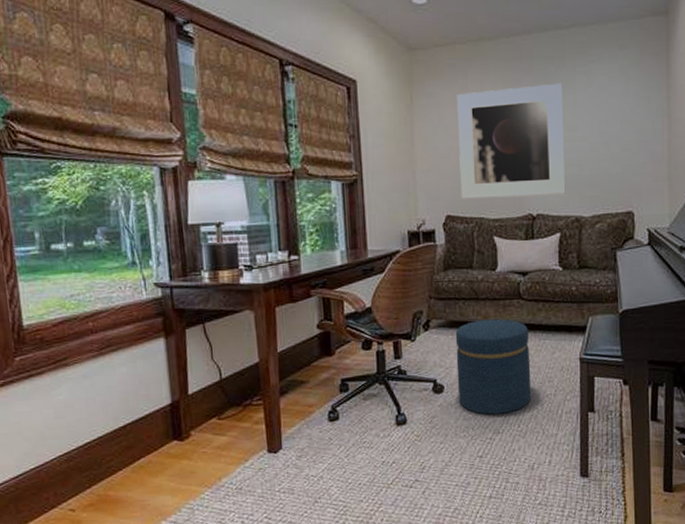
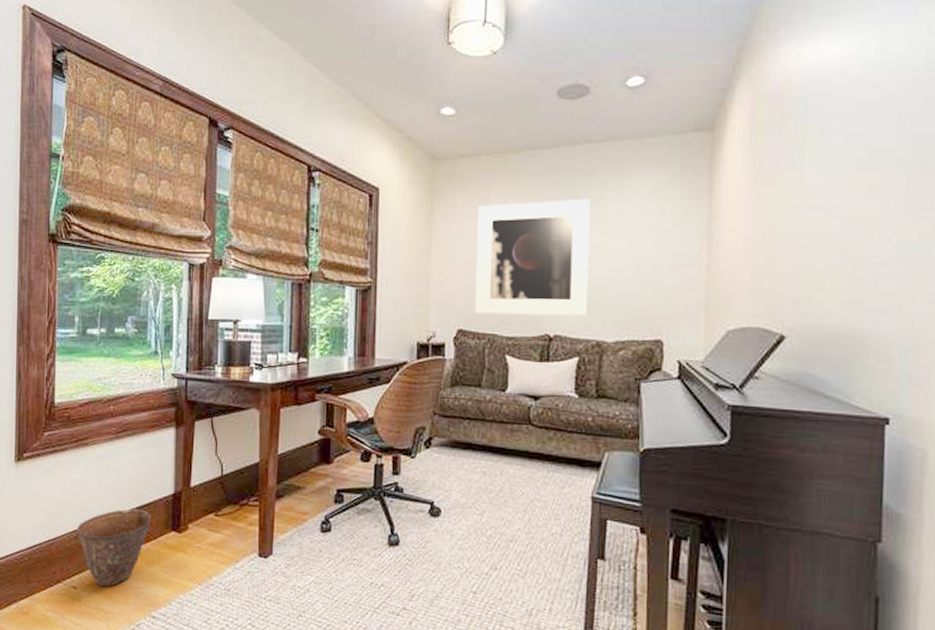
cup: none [66,423,150,505] -> present [76,508,152,587]
ottoman: present [455,318,532,415] -> none [455,442,537,549]

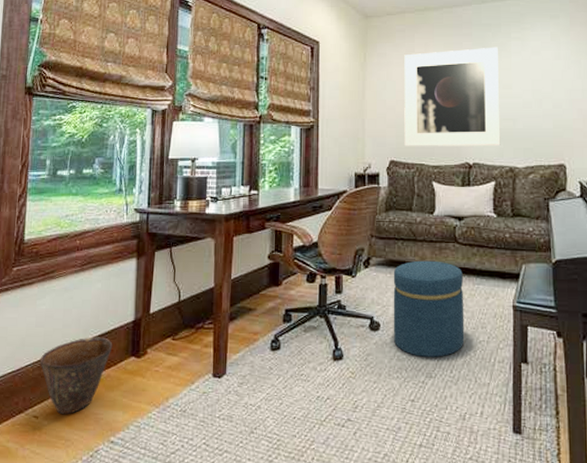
ottoman: none [455,442,537,549] -> present [393,260,465,357]

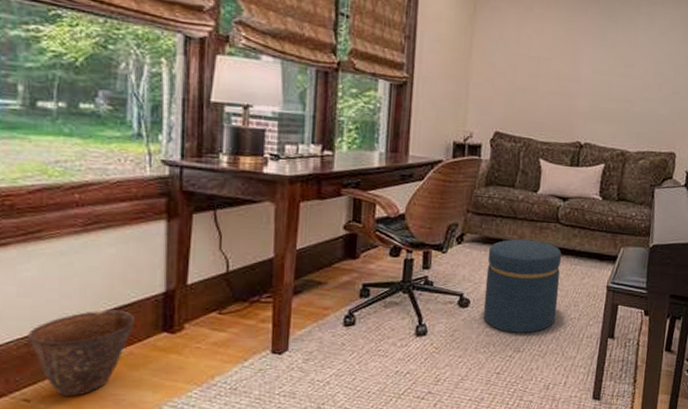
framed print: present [404,47,501,146] -> none [512,13,625,128]

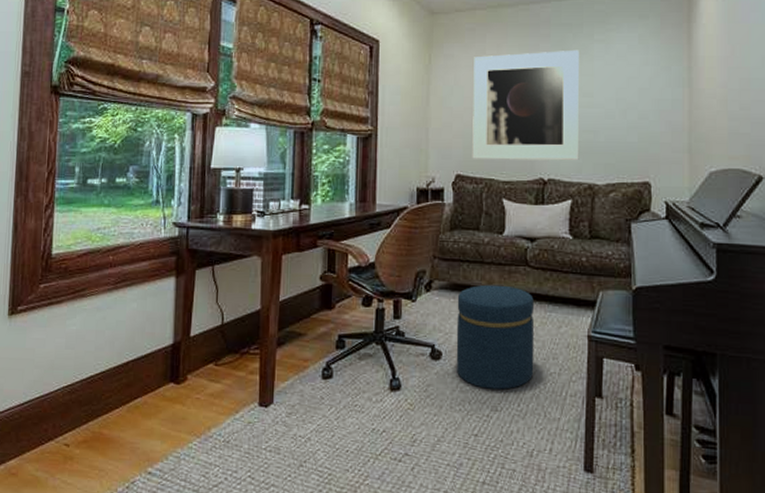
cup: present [27,310,136,397] -> none [70,360,150,444]
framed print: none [512,13,625,128] -> present [472,49,580,161]

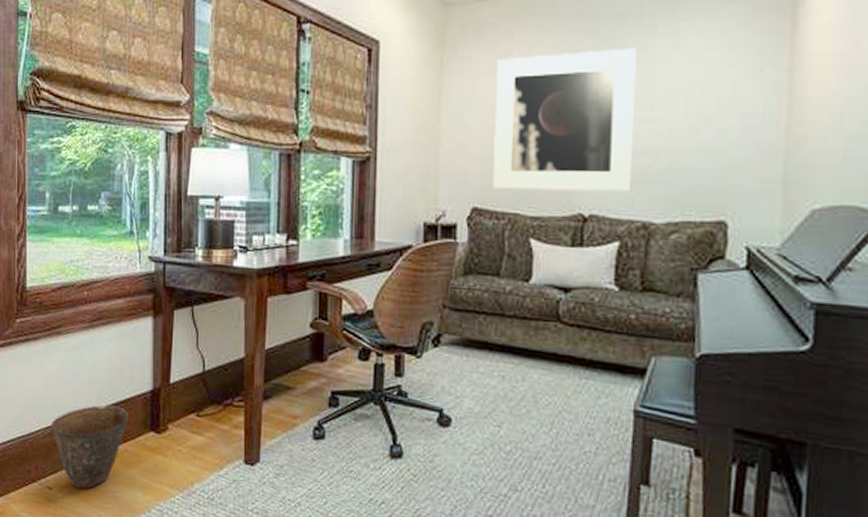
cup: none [70,360,150,444] -> present [50,405,129,489]
ottoman: present [456,284,535,390] -> none [468,342,566,467]

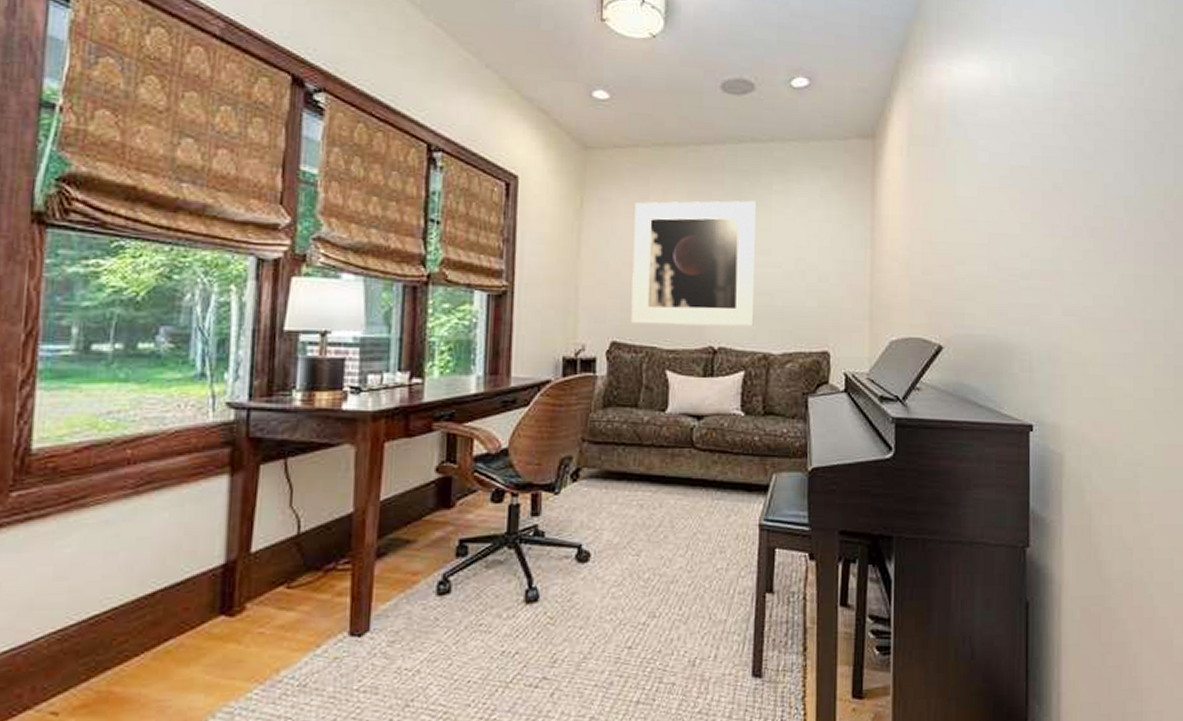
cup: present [50,405,129,489] -> none [60,590,189,707]

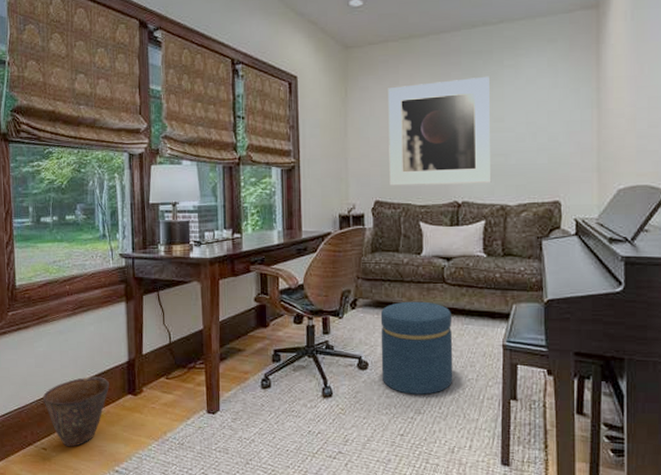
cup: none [60,590,189,707] -> present [42,376,110,447]
ottoman: none [607,471,700,592] -> present [380,301,453,395]

